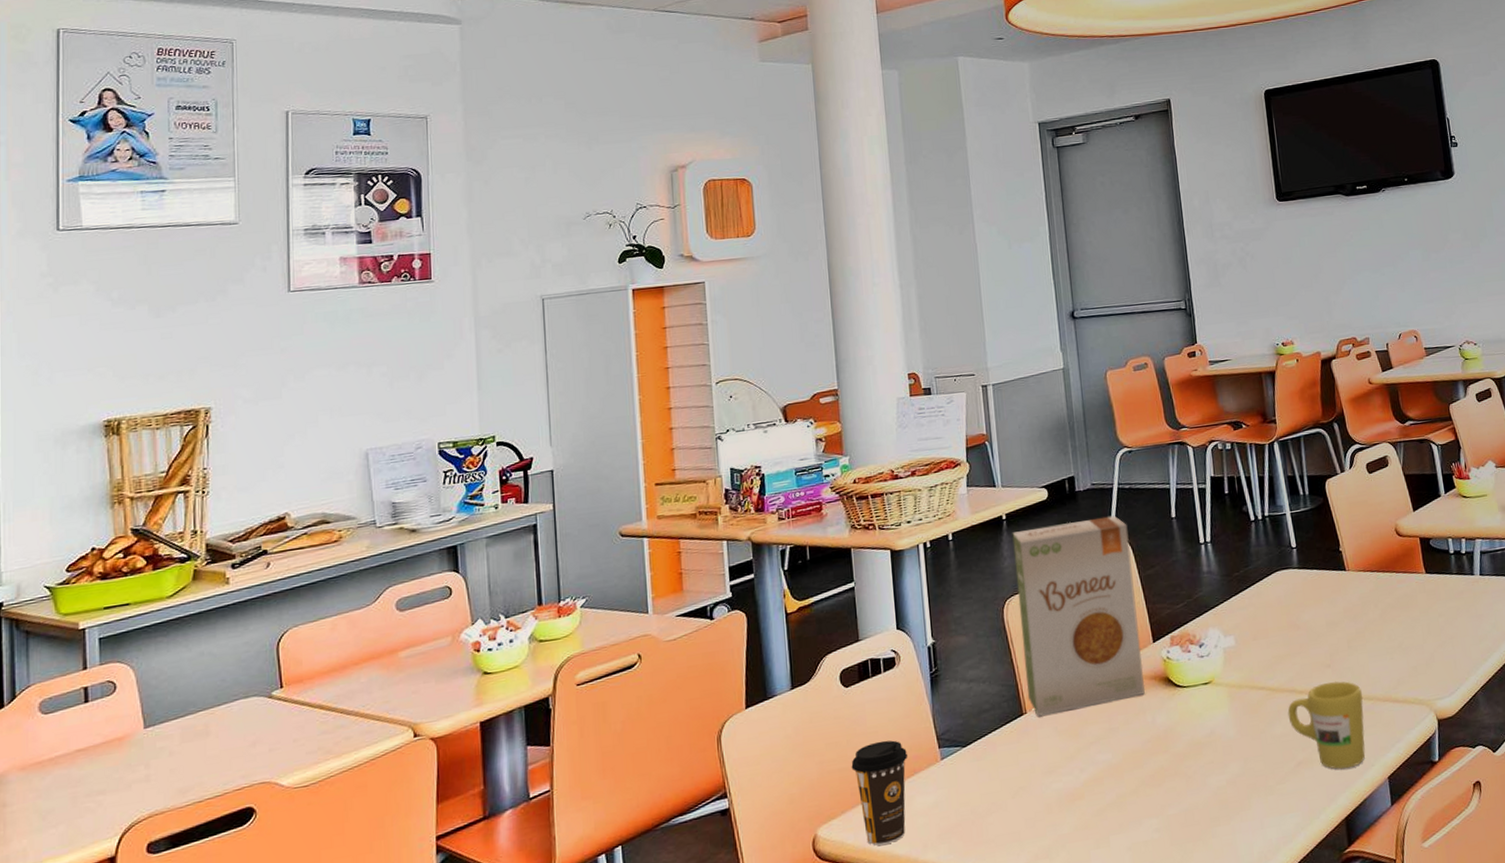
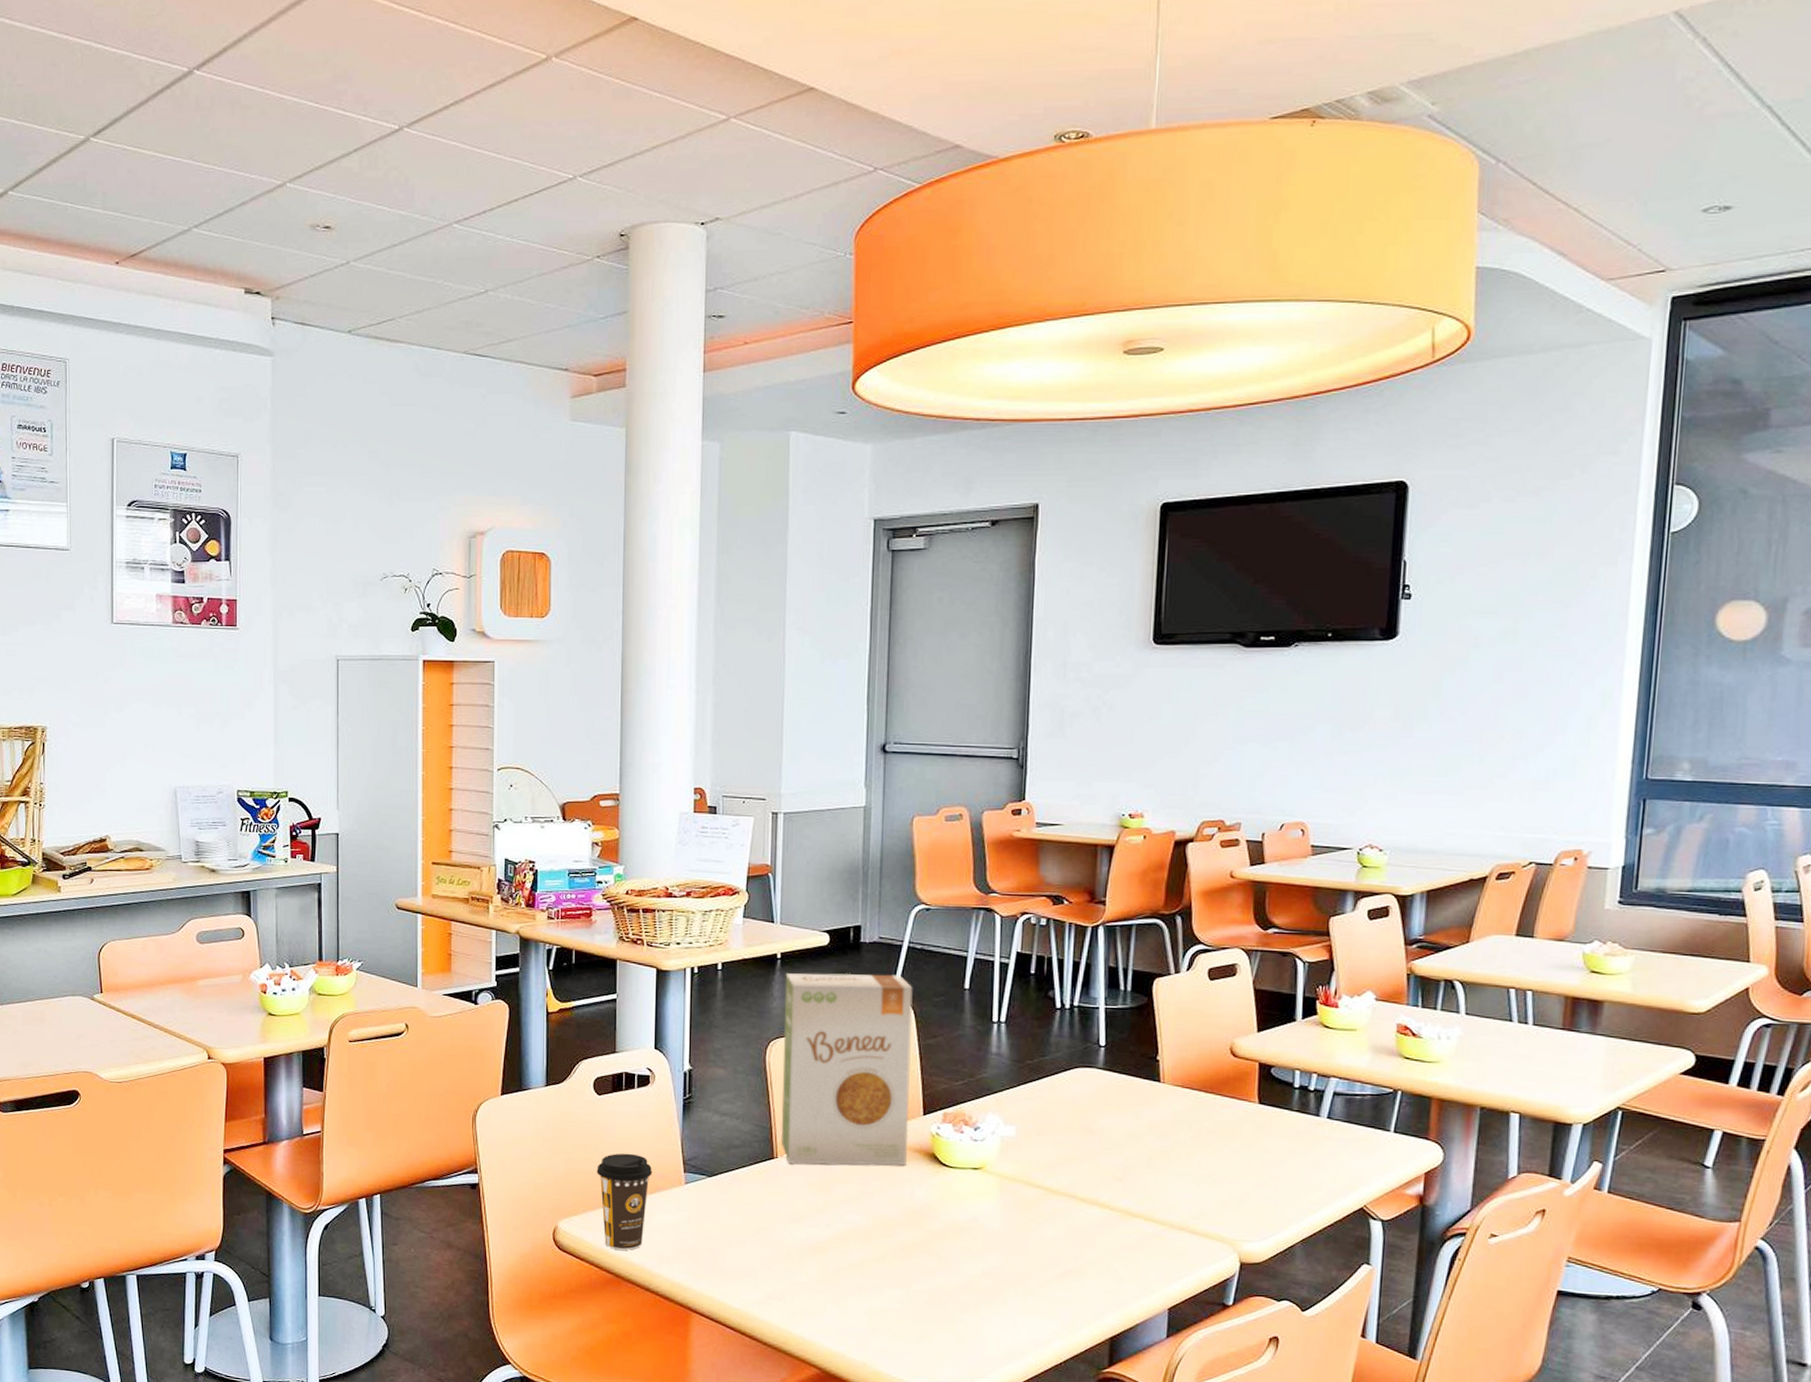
mug: present [1287,680,1365,769] -> none [1063,1196,1155,1289]

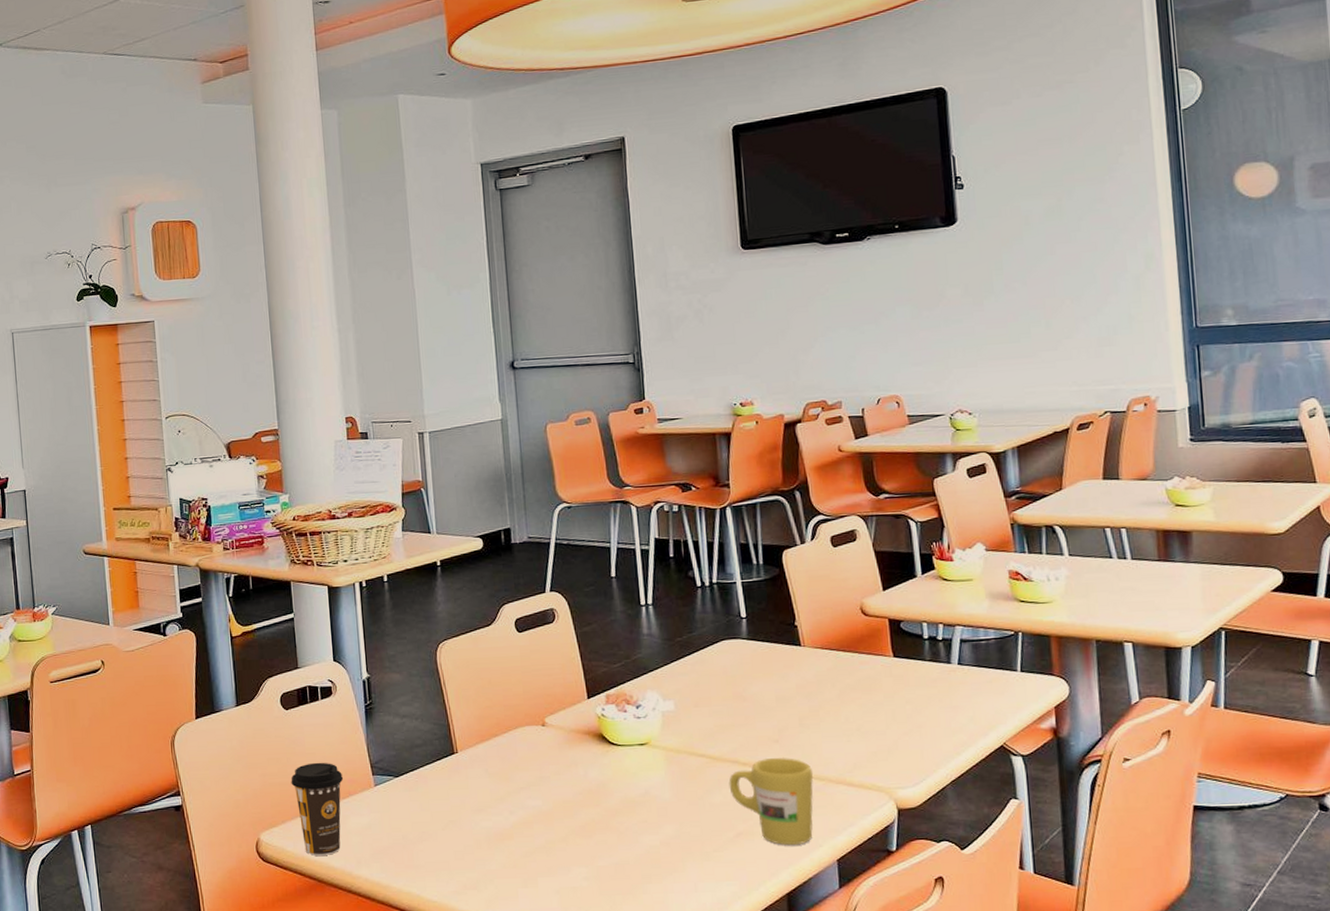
food box: present [781,973,913,1167] -> none [446,570,579,757]
mug: none [1063,1196,1155,1289] -> present [728,757,814,846]

